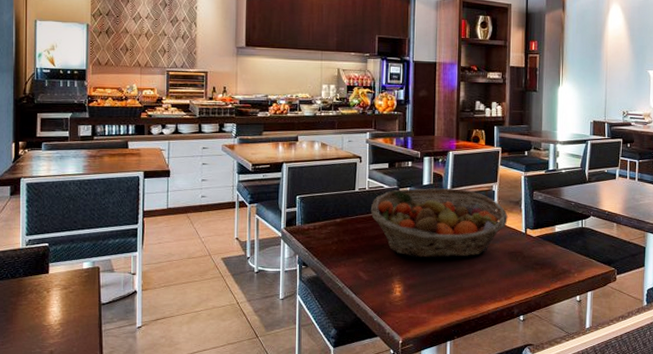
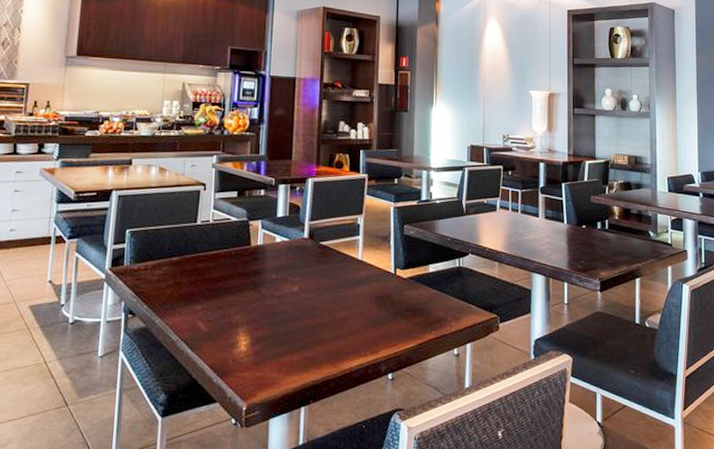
fruit basket: present [370,188,508,258] -> none [214,221,375,304]

